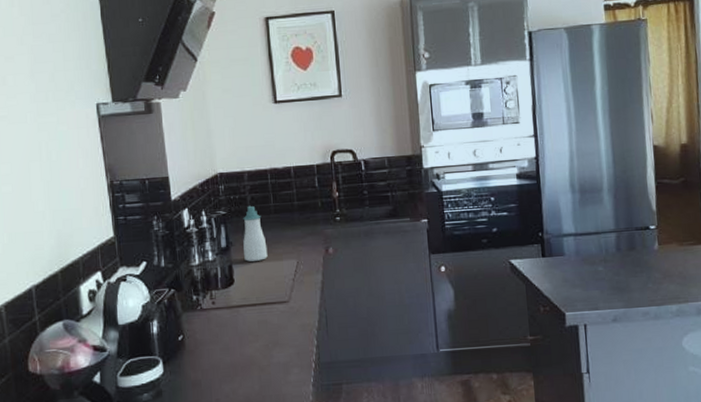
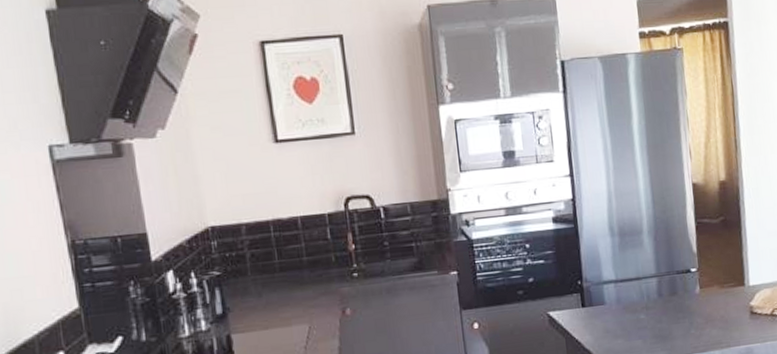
soap bottle: present [243,205,268,262] -> none [242,263,274,330]

